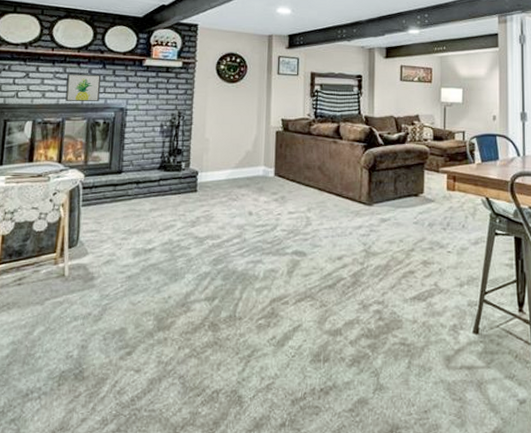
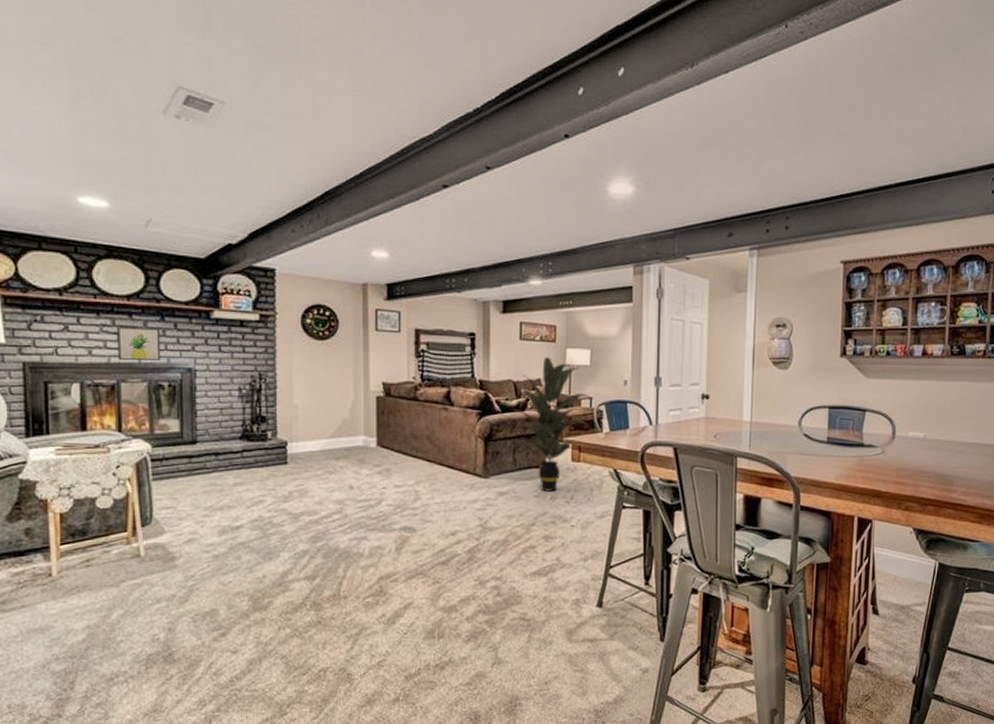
indoor plant: none [393,95,465,220] -> present [512,356,593,493]

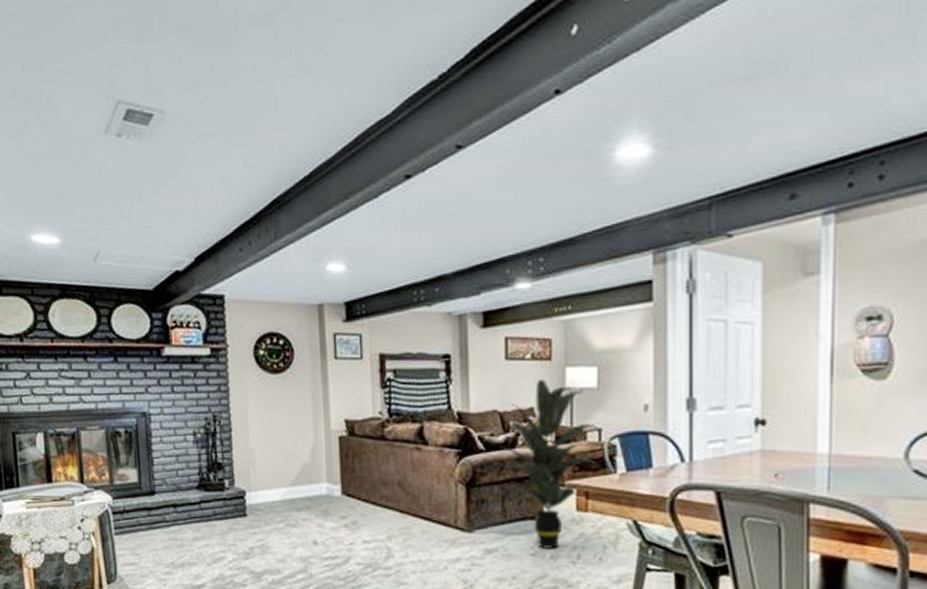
wall art: present [117,327,161,361] -> none [74,370,116,407]

